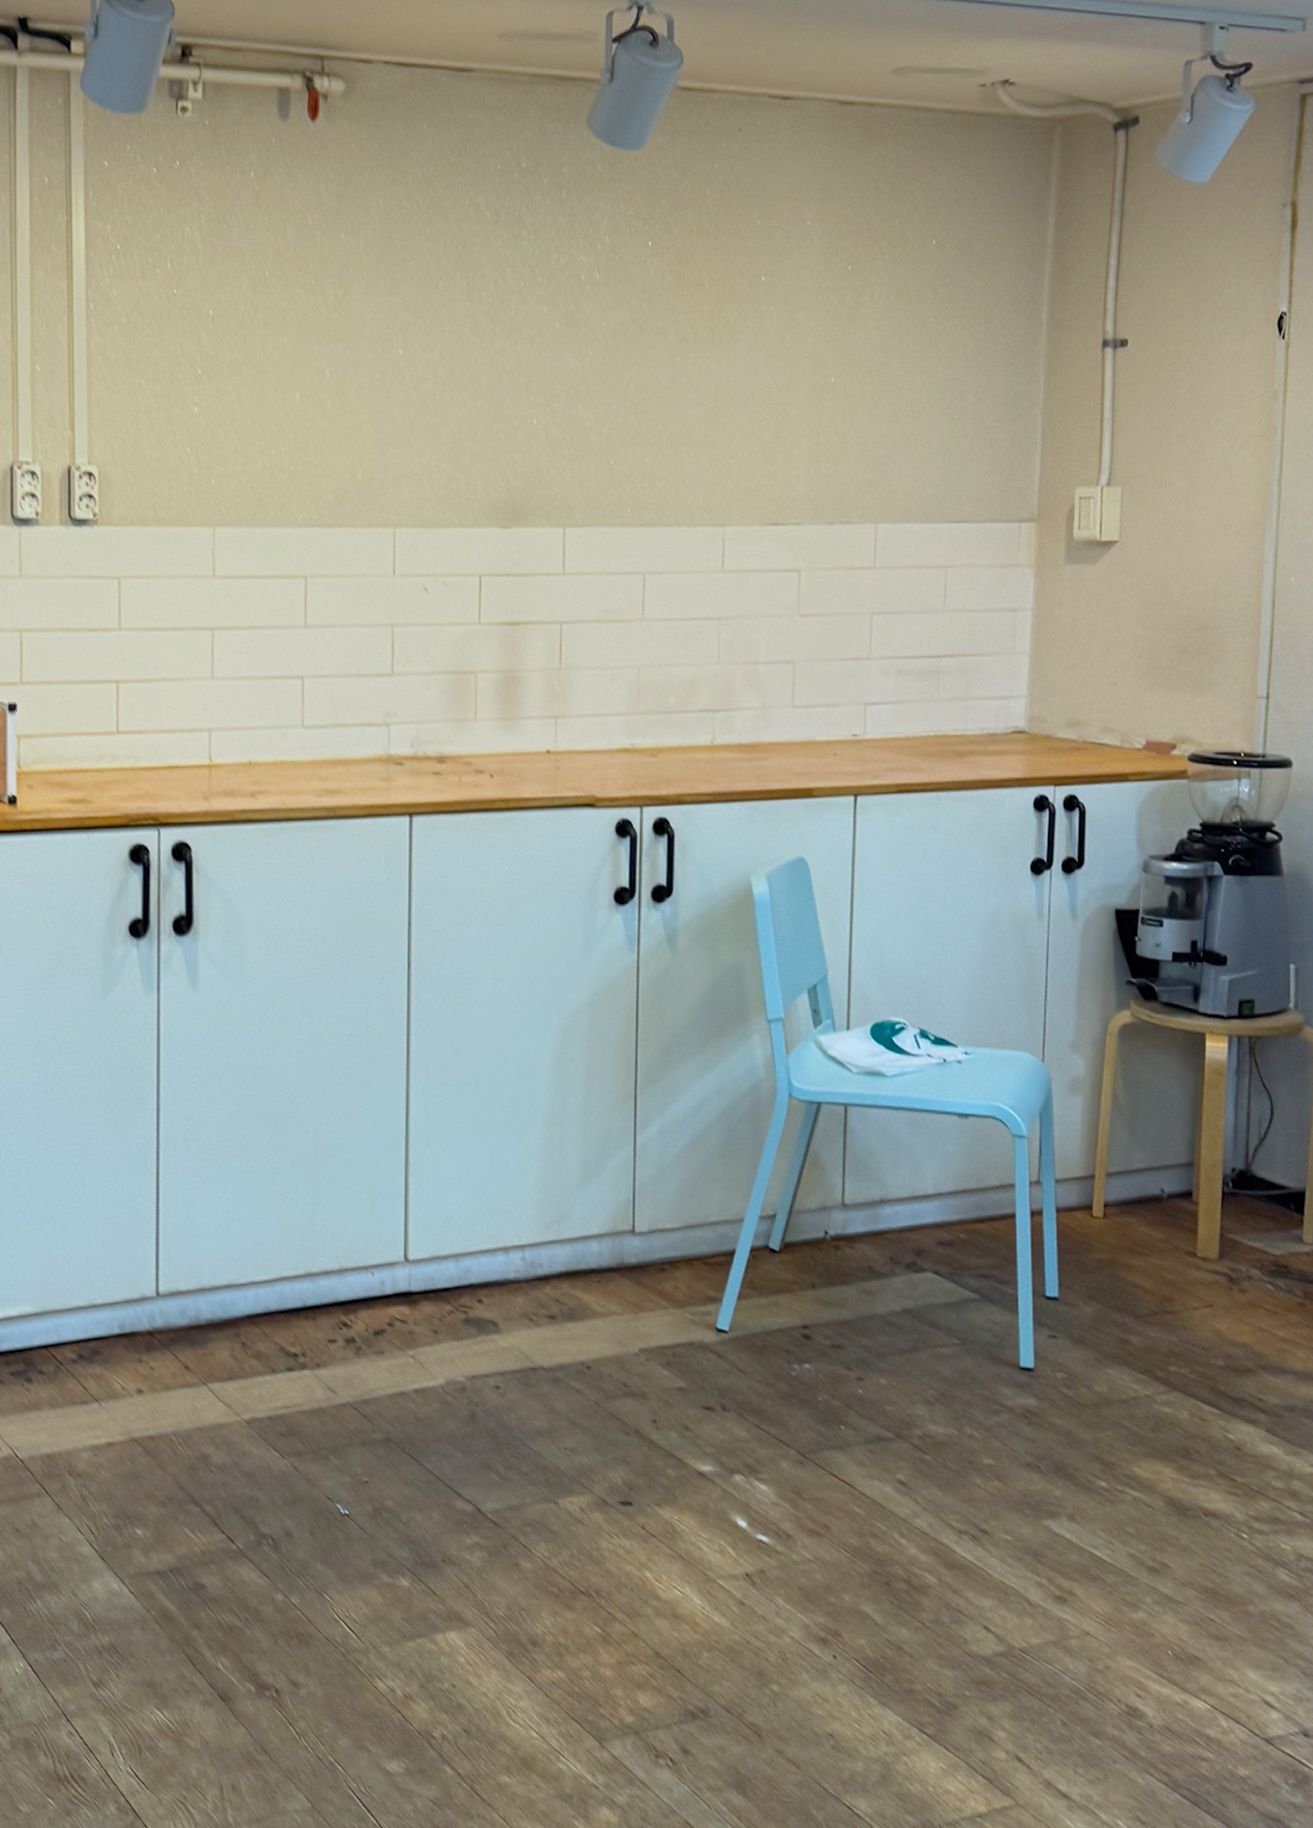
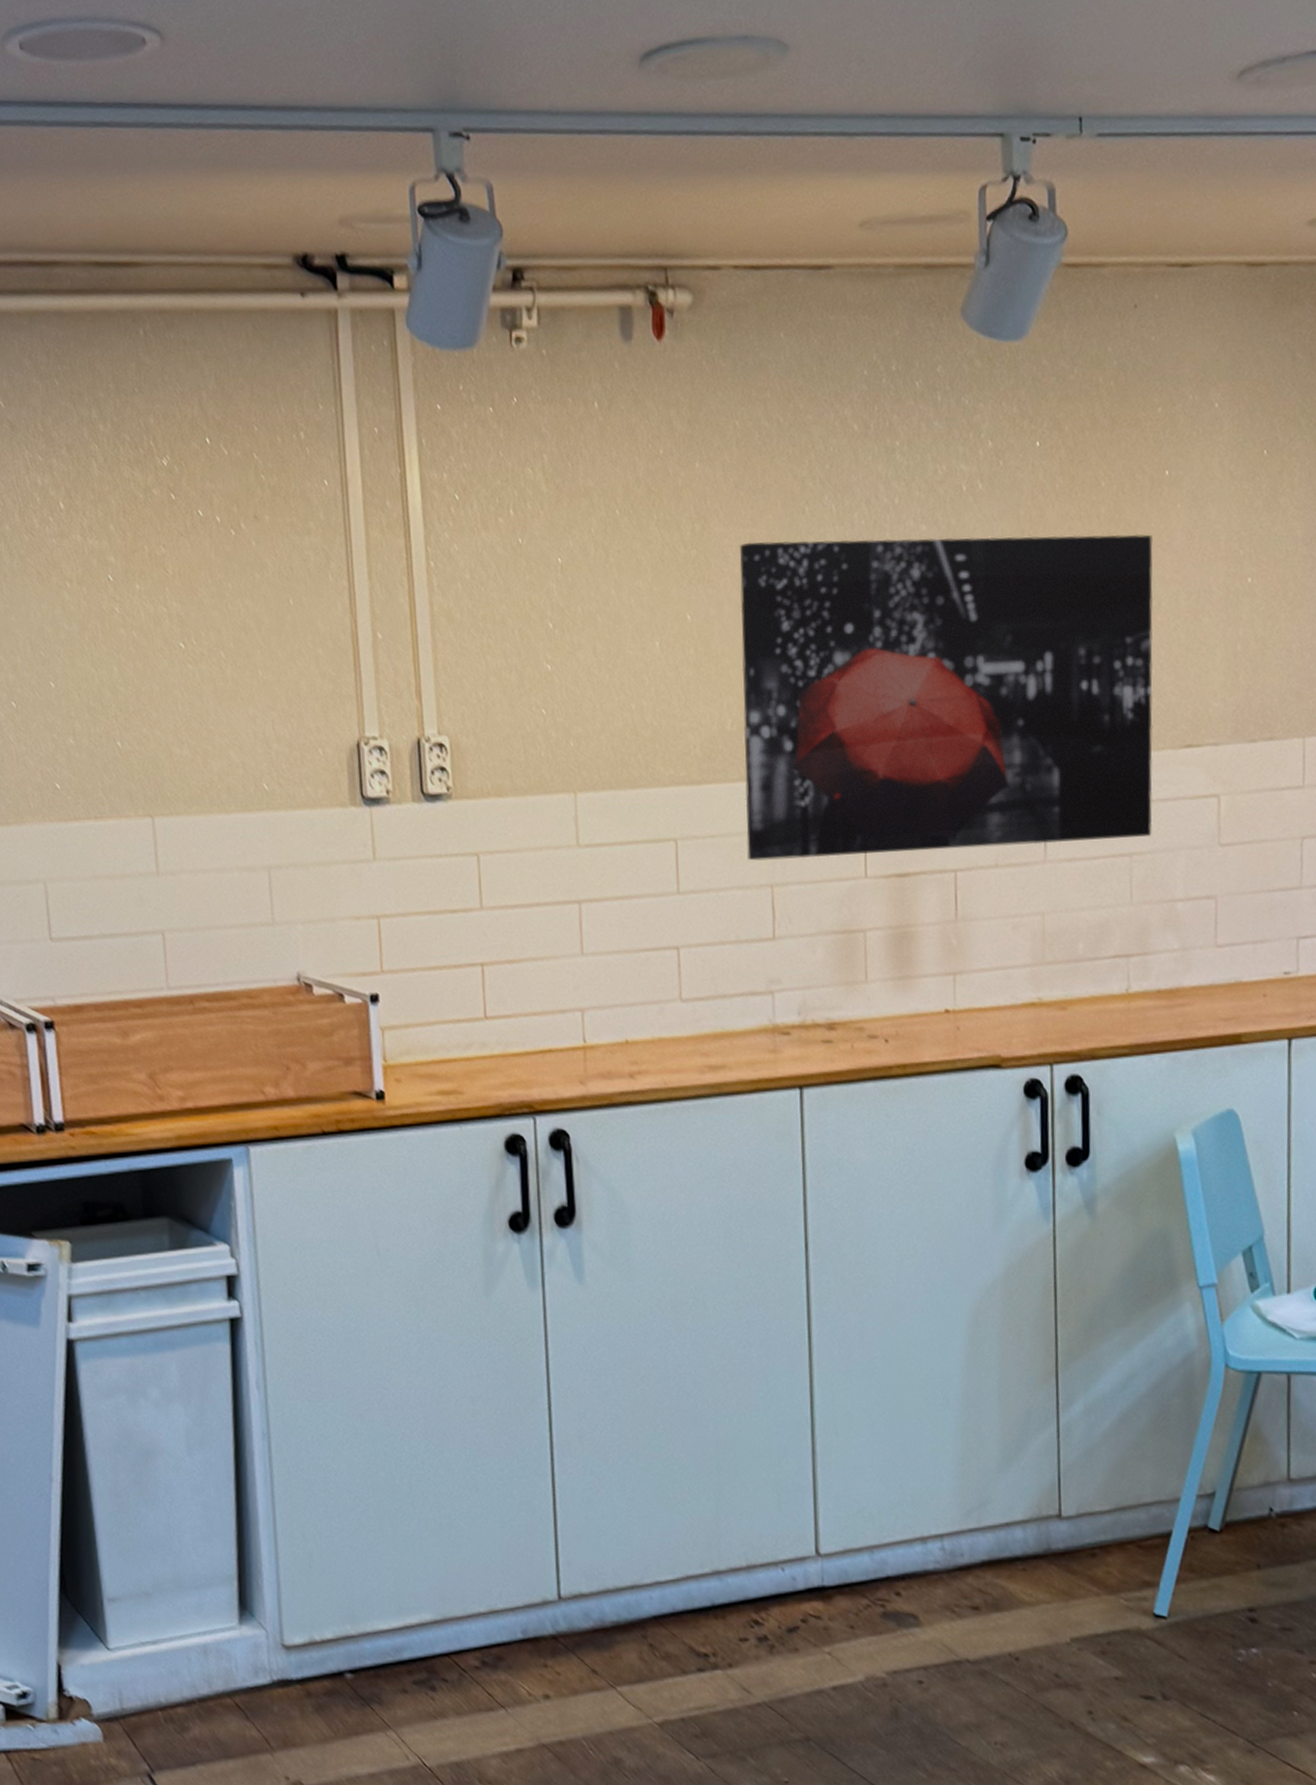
wall art: none [371,310,749,604] -> present [739,534,1154,861]

